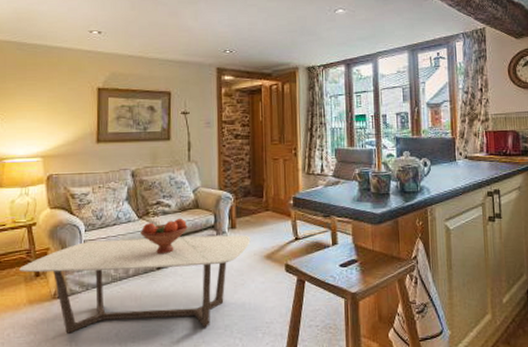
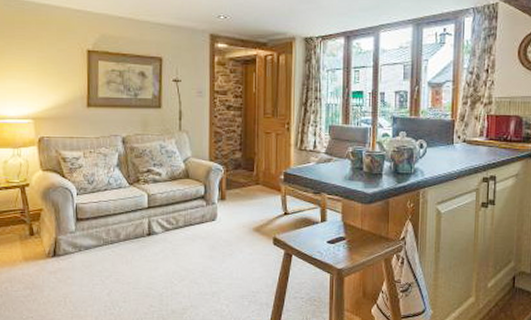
coffee table: present [19,234,251,334] -> none [14,204,240,292]
fruit bowl: present [140,218,188,255] -> none [131,187,178,221]

